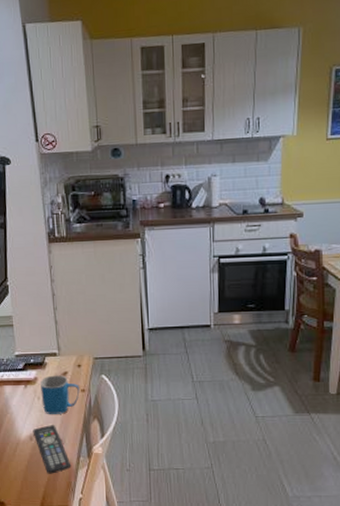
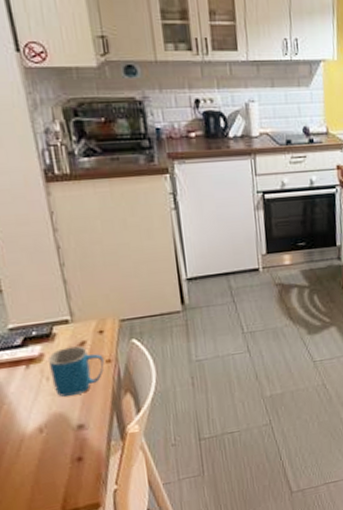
remote control: present [32,424,72,474] -> none [42,407,100,470]

